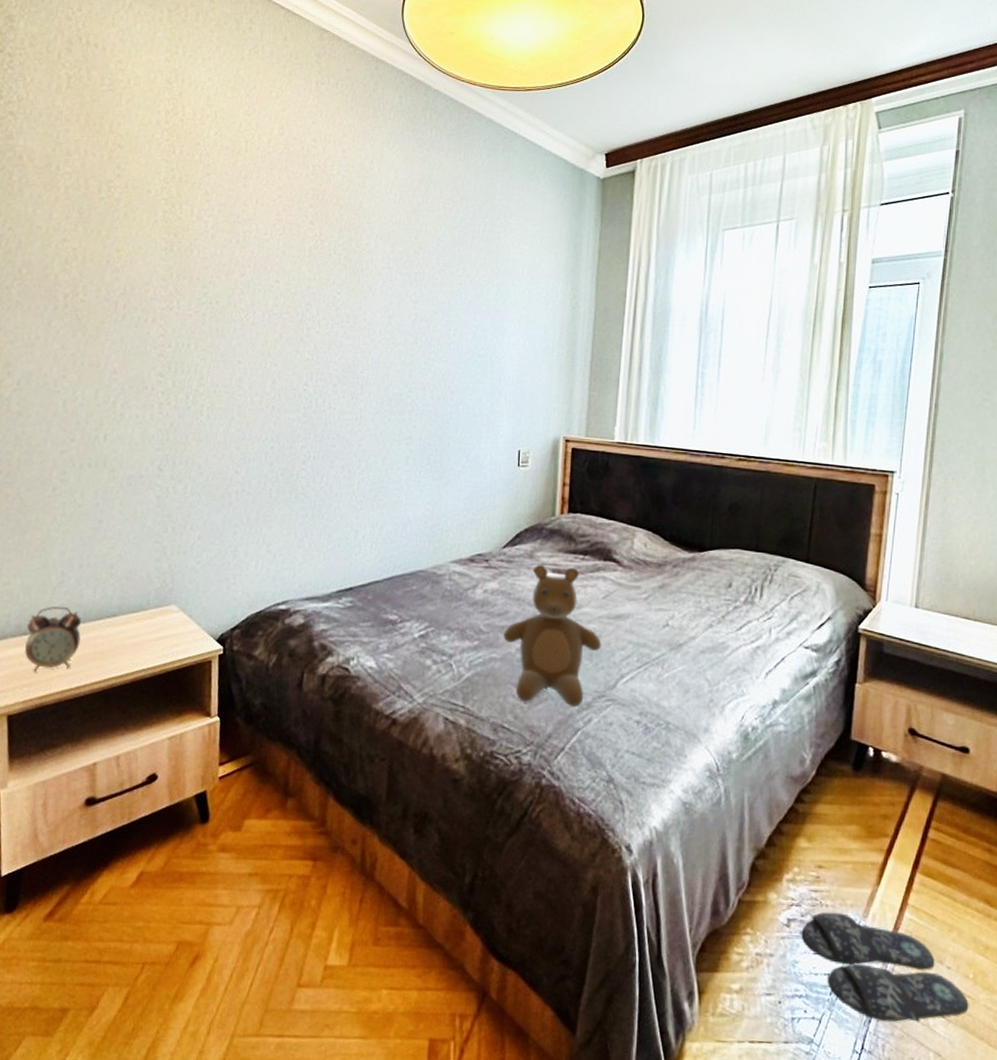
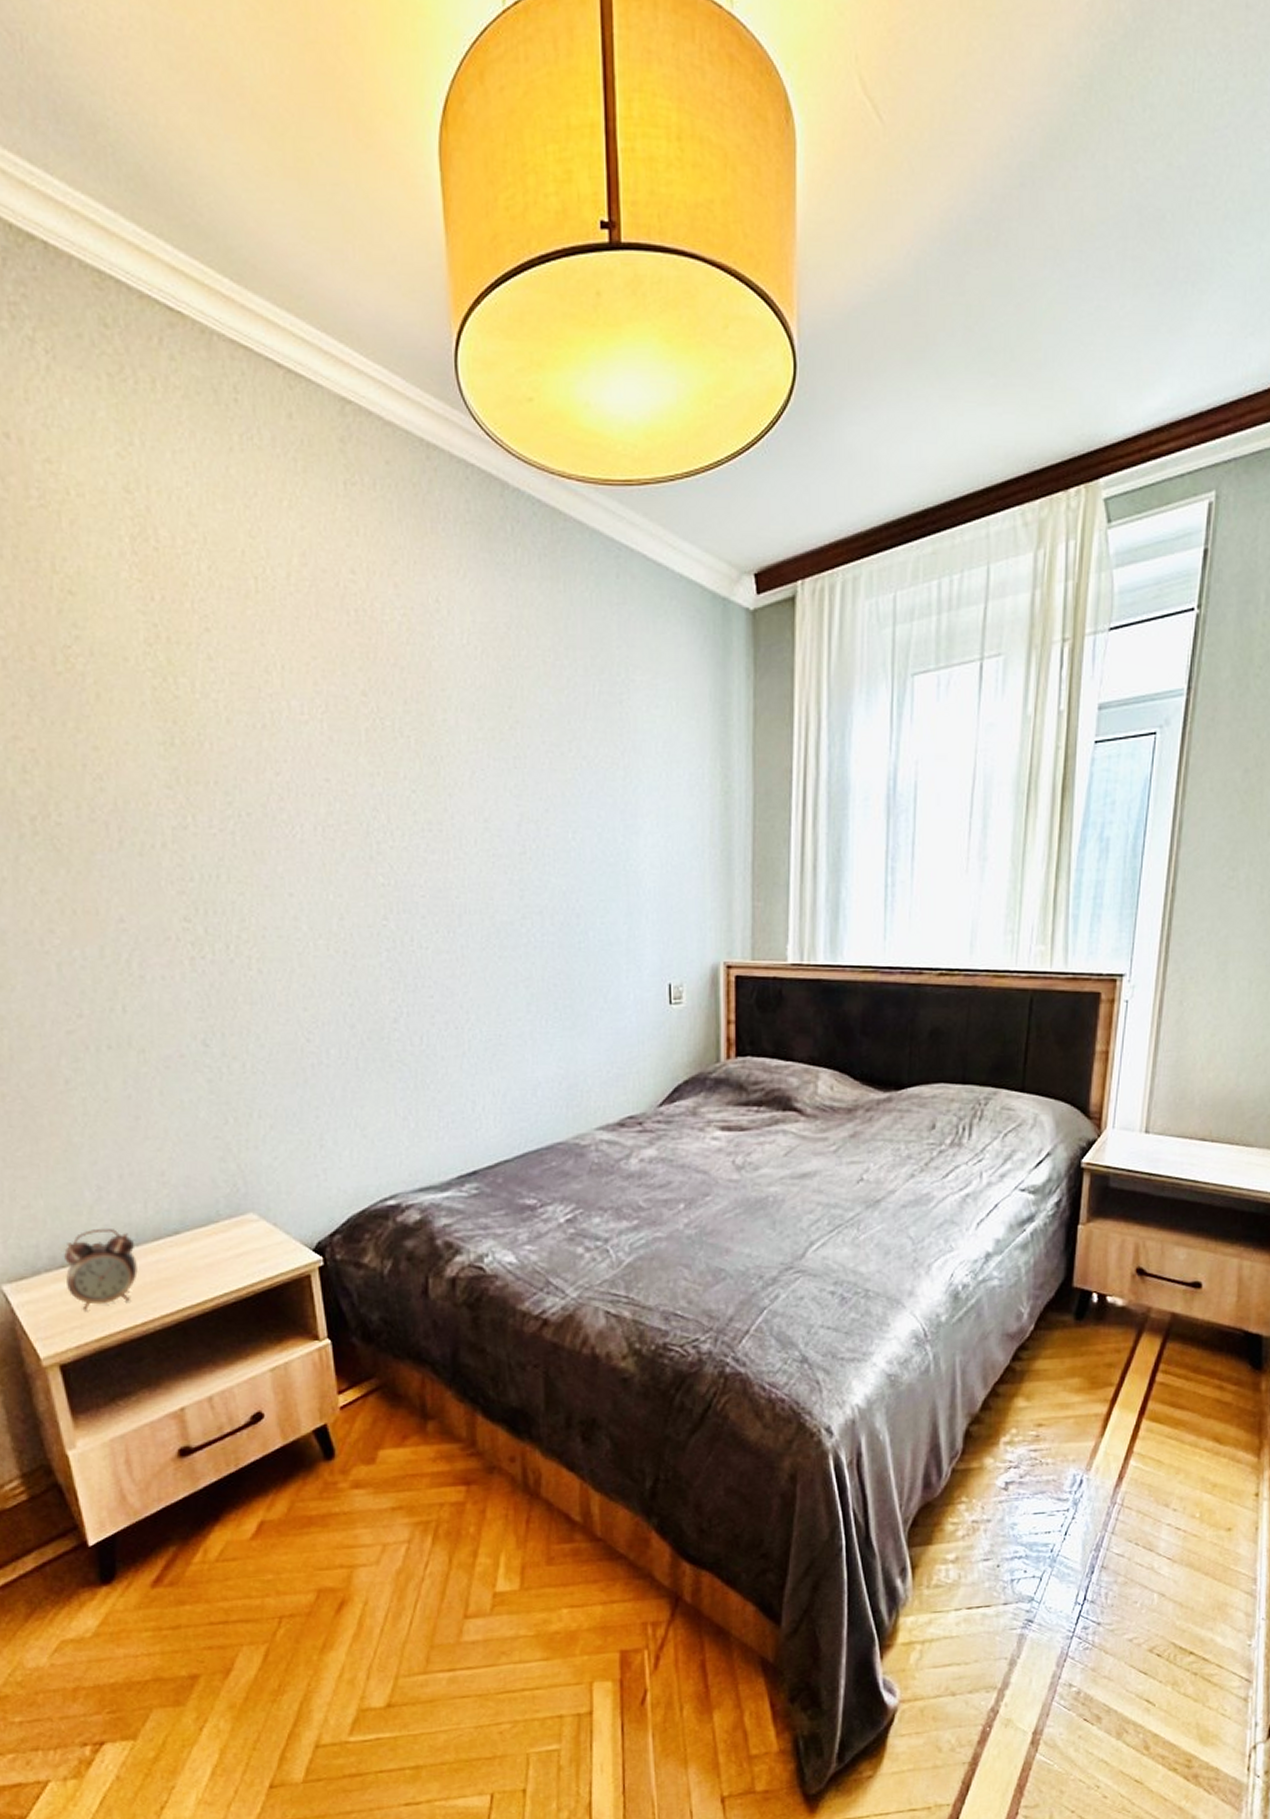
teddy bear: present [503,565,602,708] -> none [668,1122,786,1285]
slippers: present [801,912,969,1022] -> none [1020,1469,1195,1570]

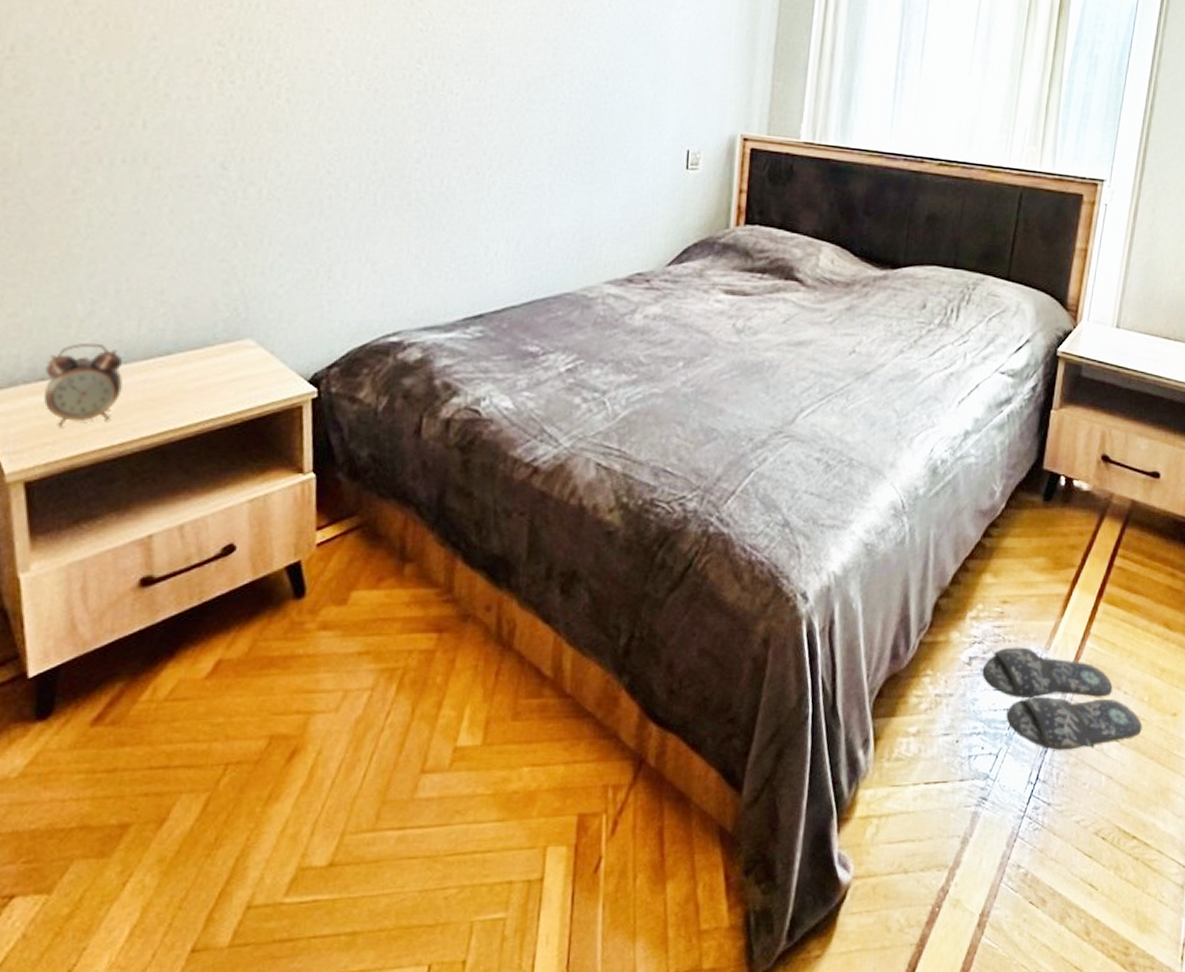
slippers: none [1020,1469,1195,1570] -> present [982,647,1142,750]

